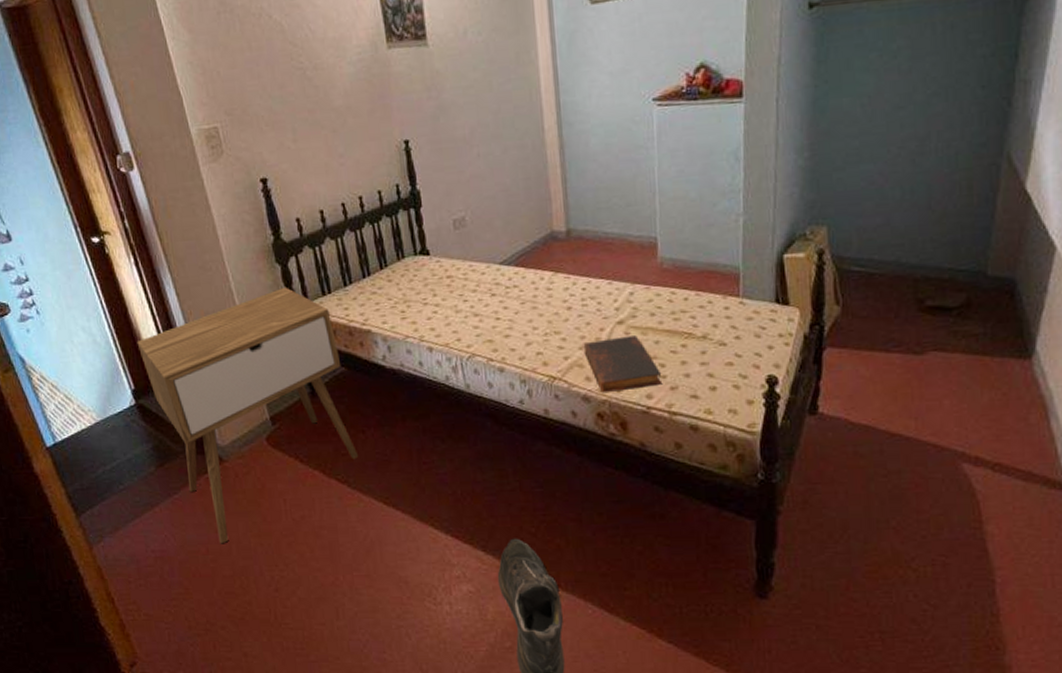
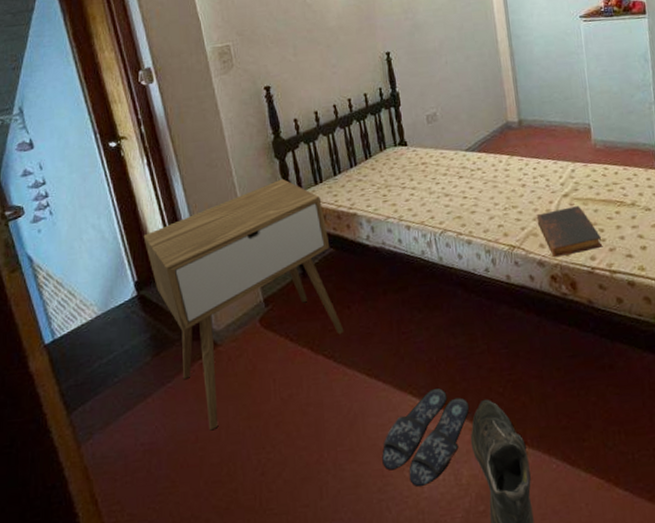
slippers: none [401,523,497,618] -> present [382,388,470,488]

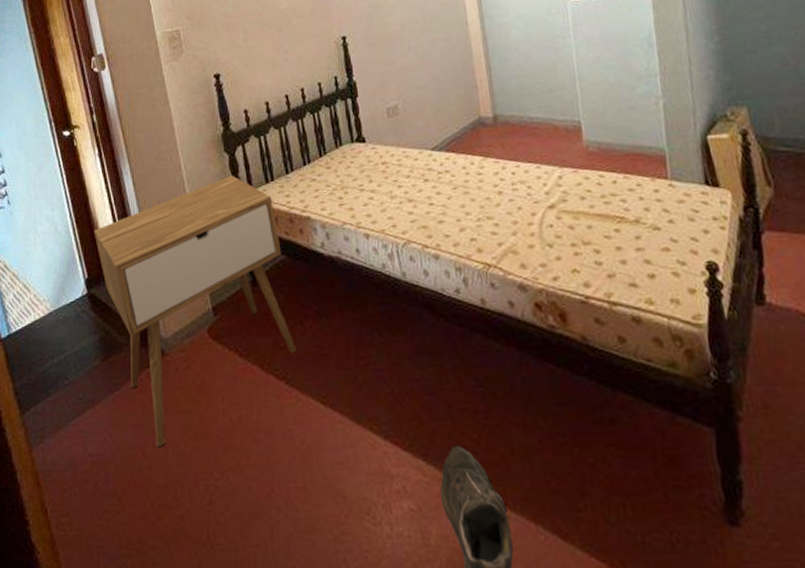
slippers: present [382,388,470,488] -> none [338,427,439,542]
book: present [536,206,602,258] -> none [516,220,598,282]

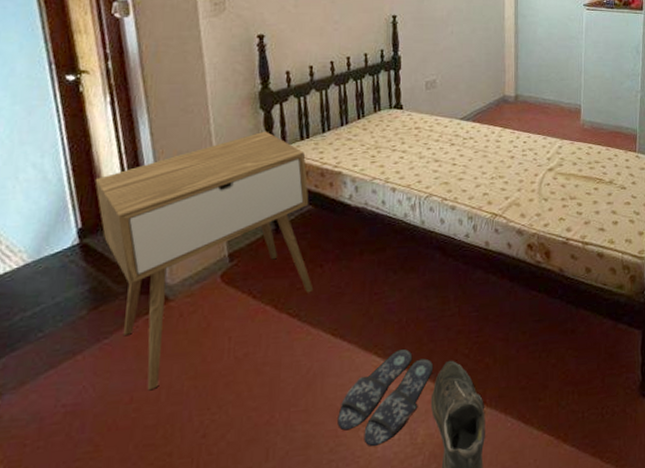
slippers: none [338,427,439,542] -> present [337,349,434,447]

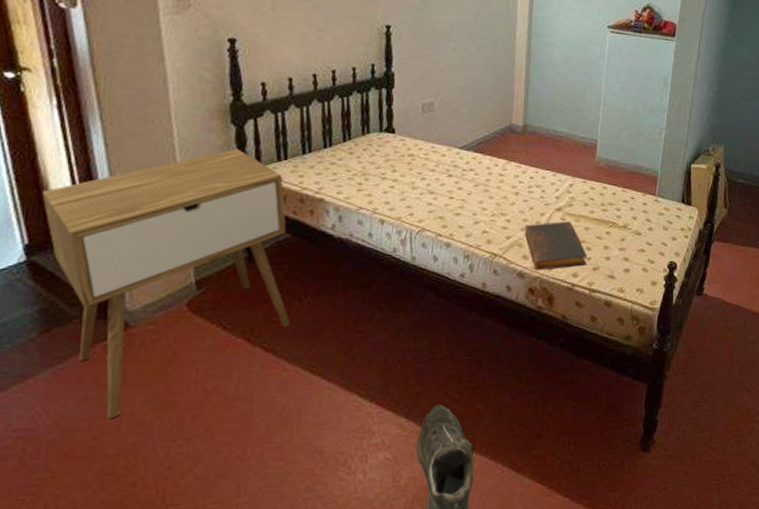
slippers: present [337,349,434,447] -> none [315,391,420,488]
book: none [521,180,578,228] -> present [524,222,587,271]

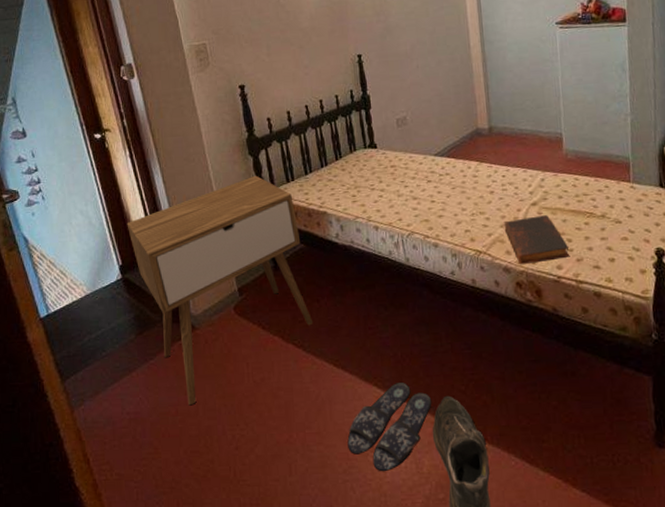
slippers: none [315,391,420,488] -> present [347,383,432,472]

